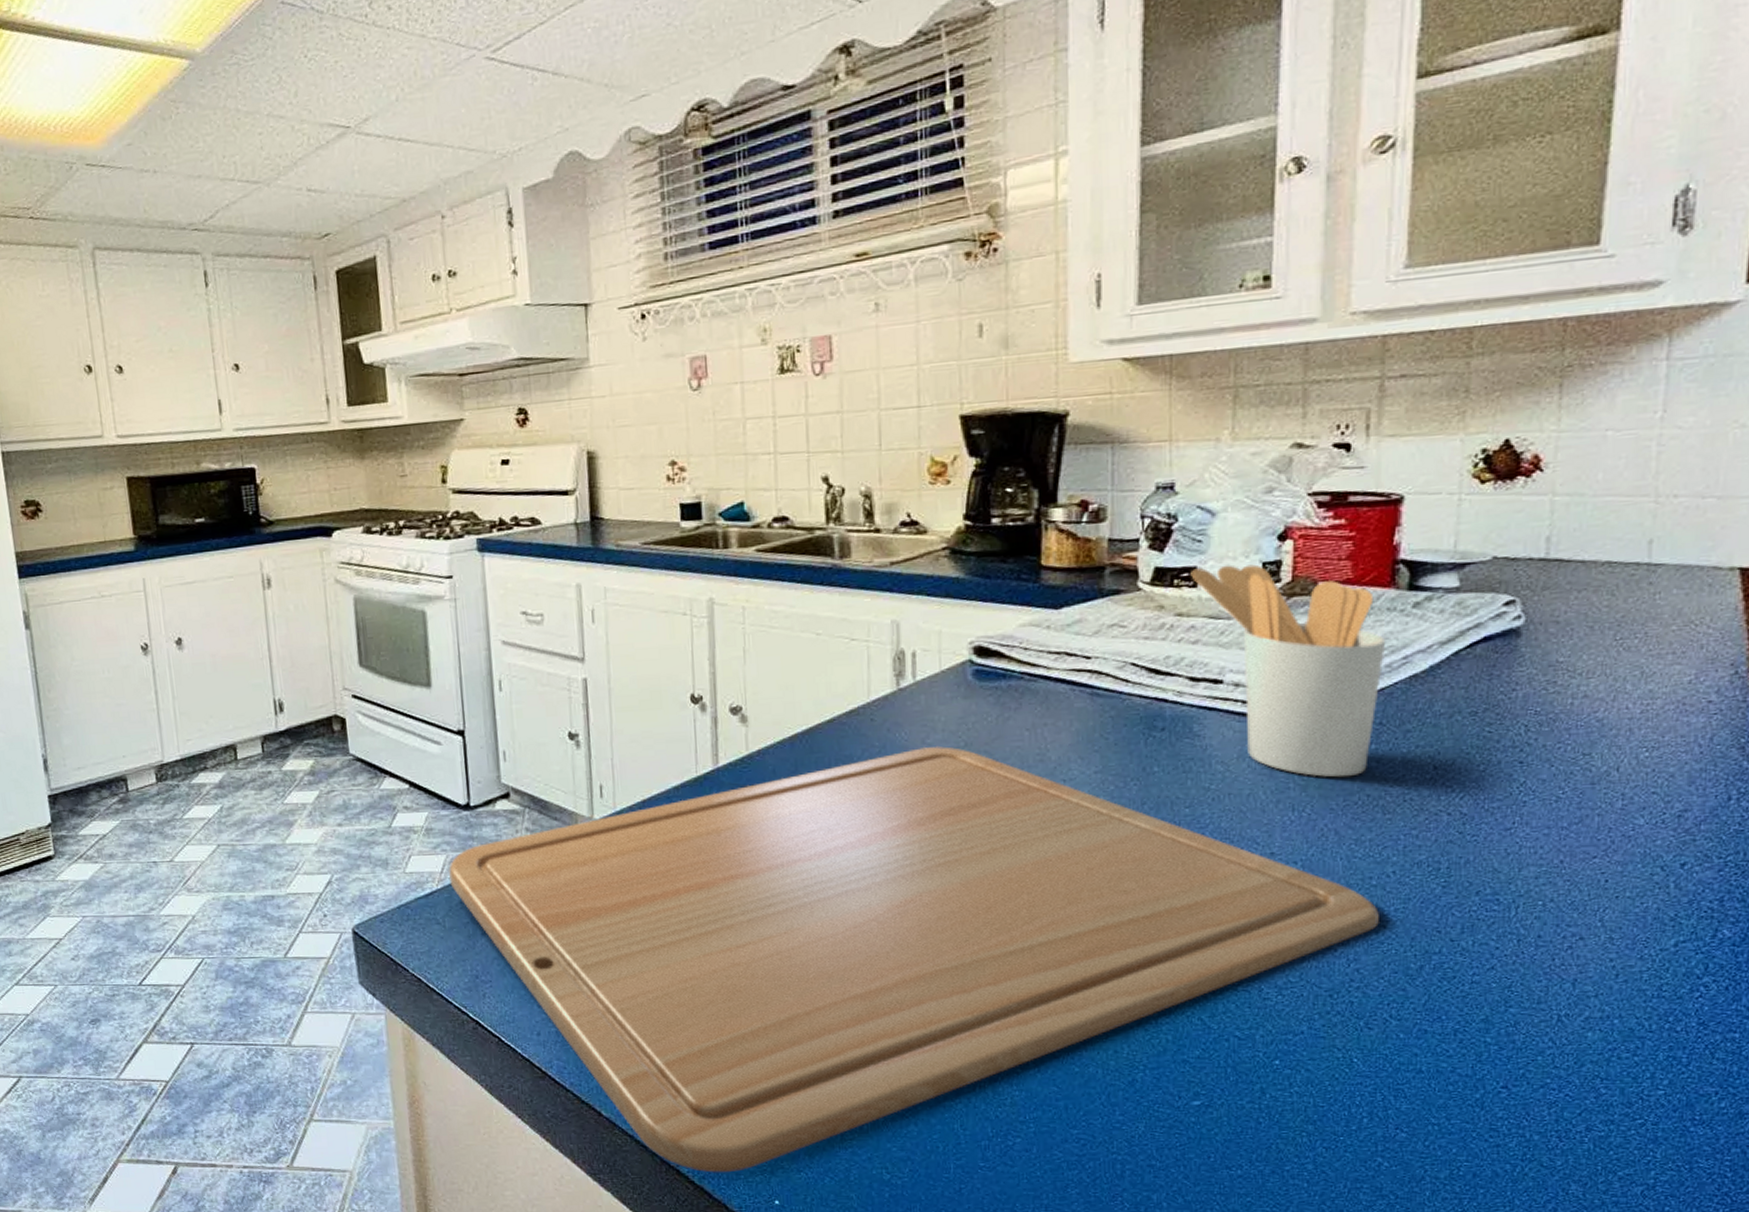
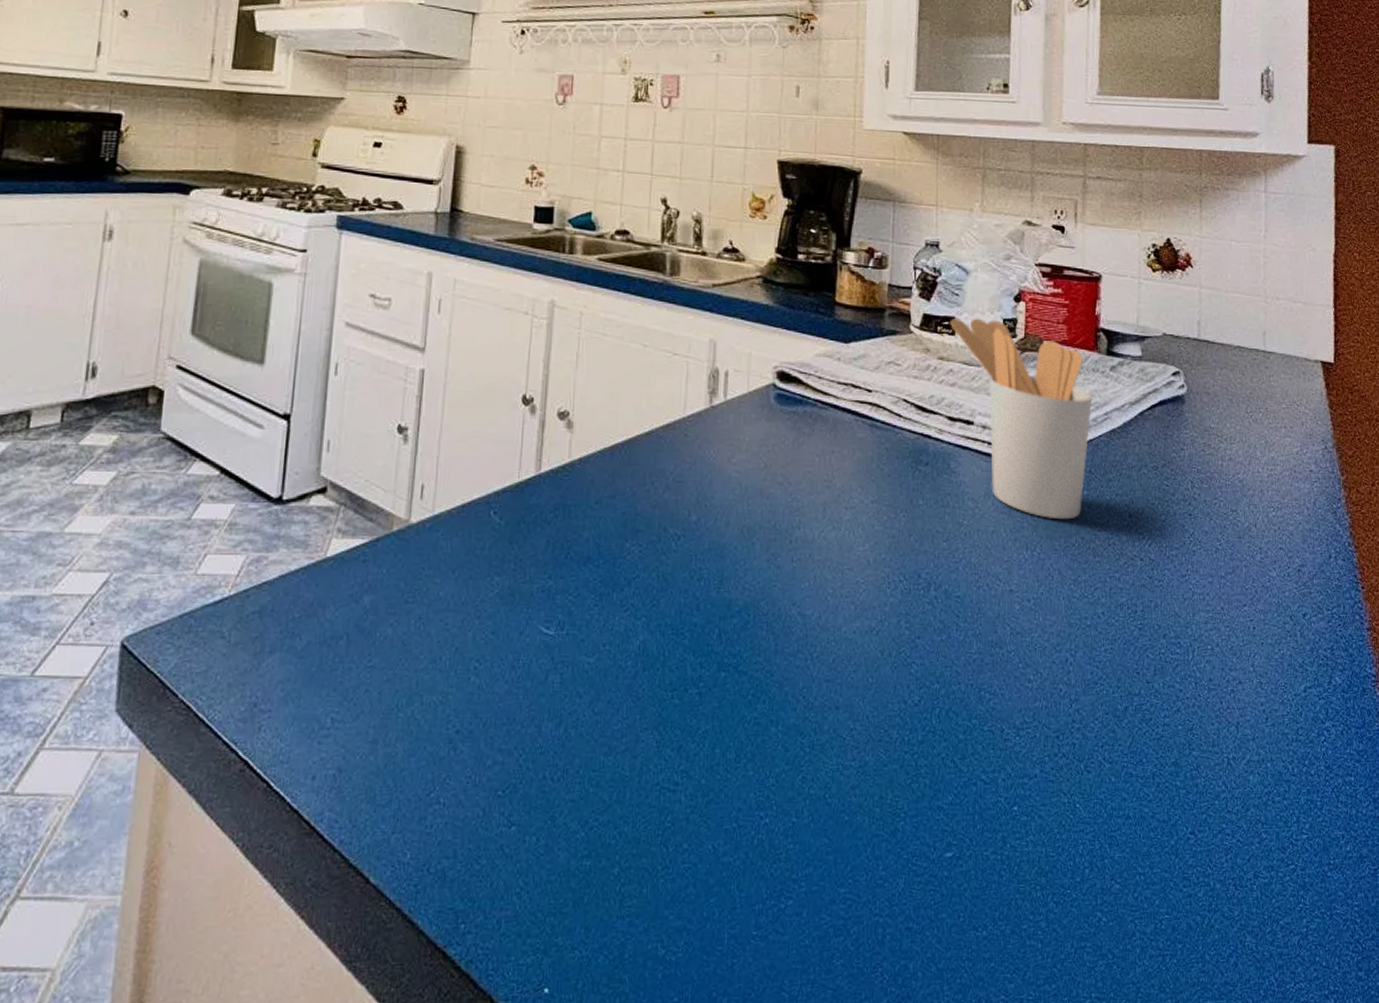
chopping board: present [449,745,1379,1173] -> none [245,465,1093,955]

